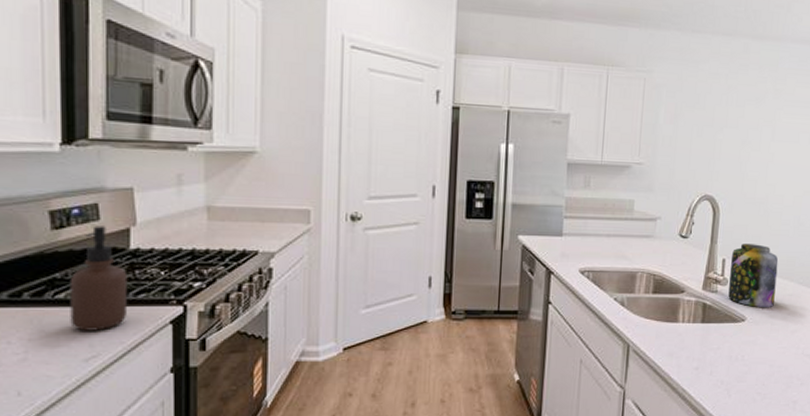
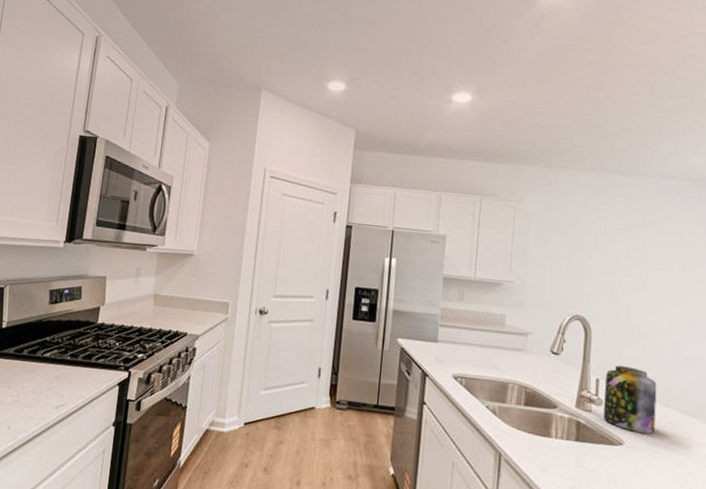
soap dispenser: present [69,225,128,331] -> none [50,303,94,385]

